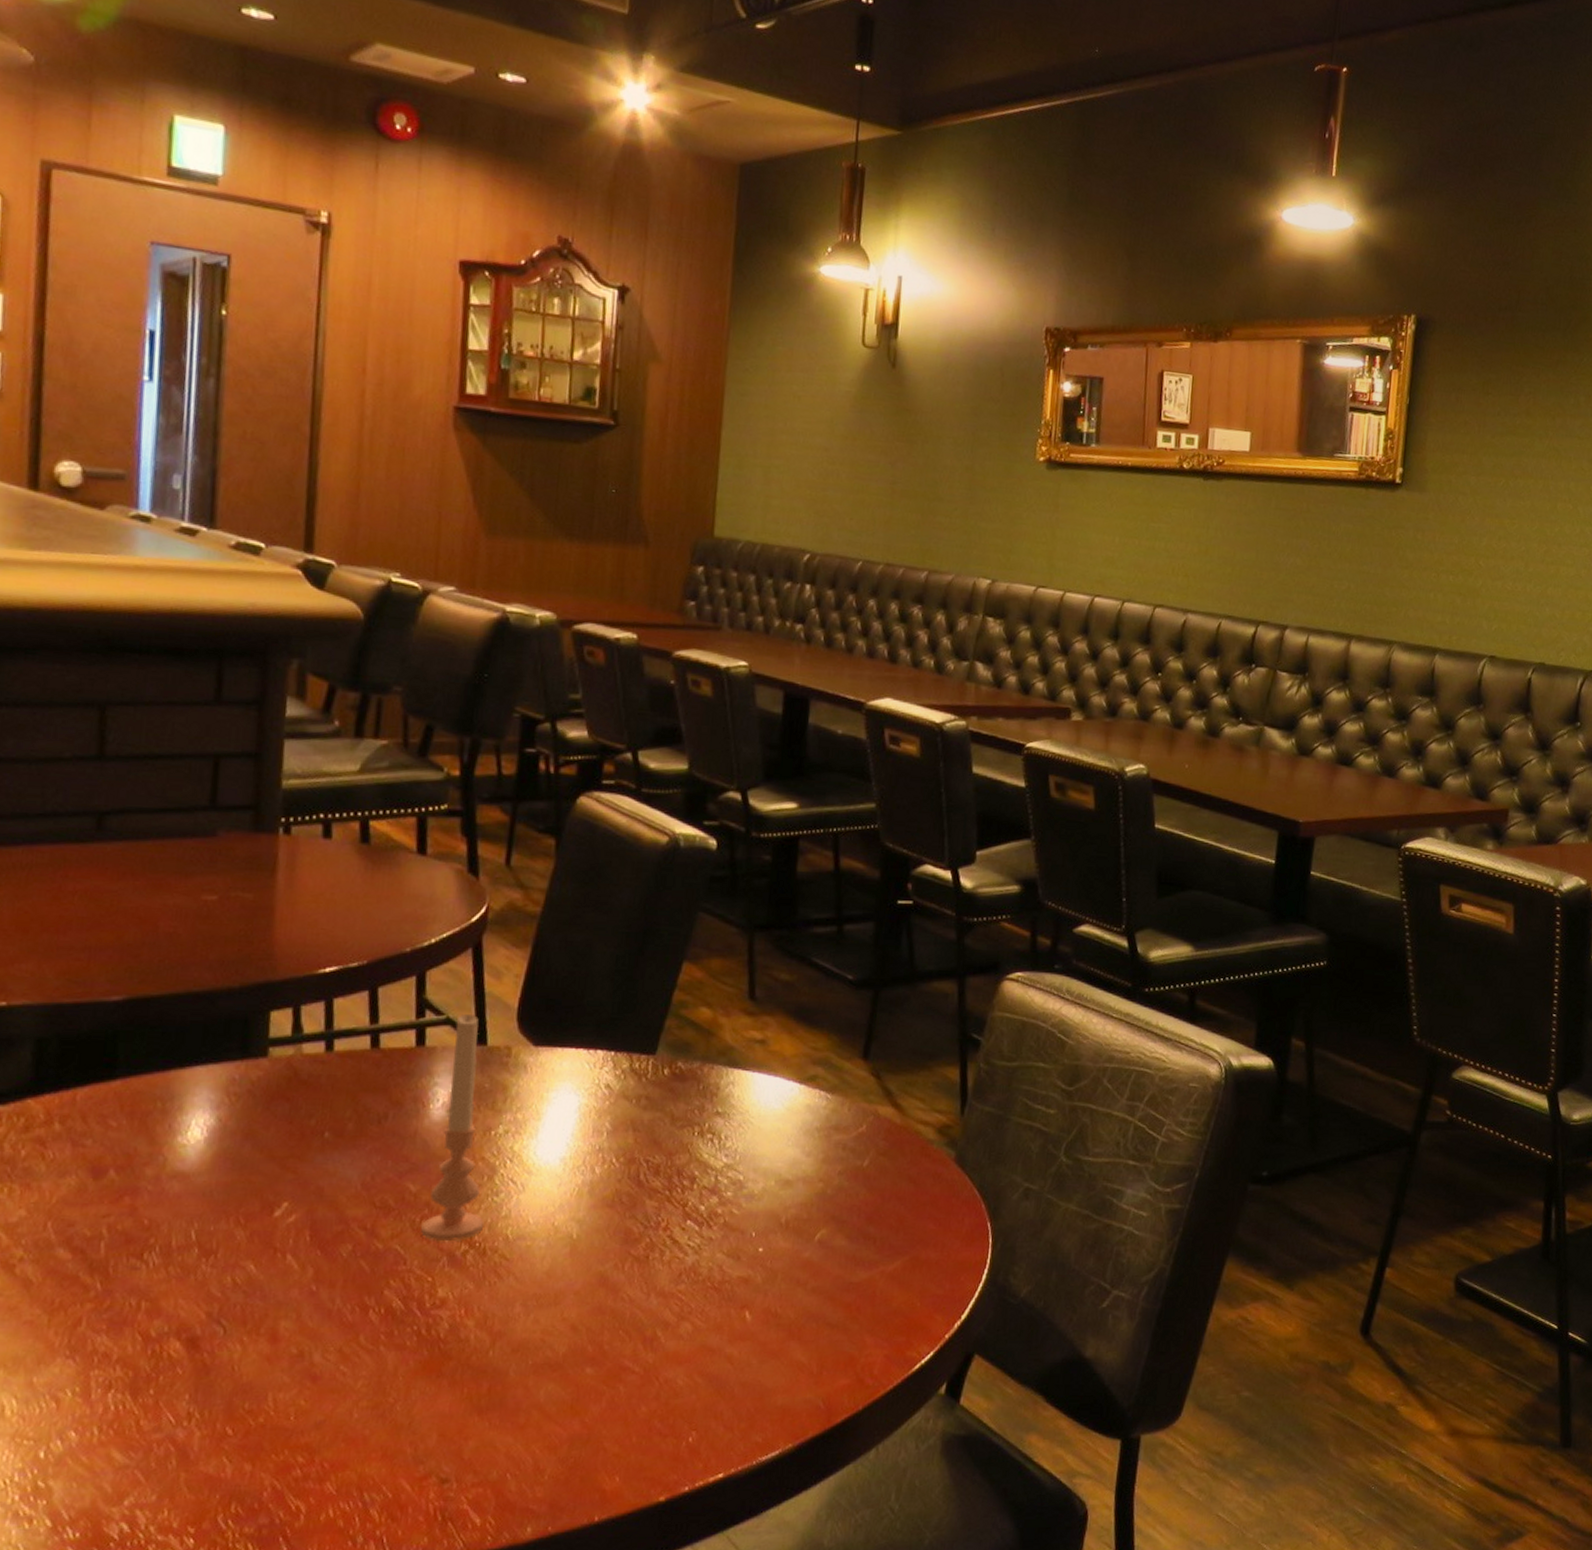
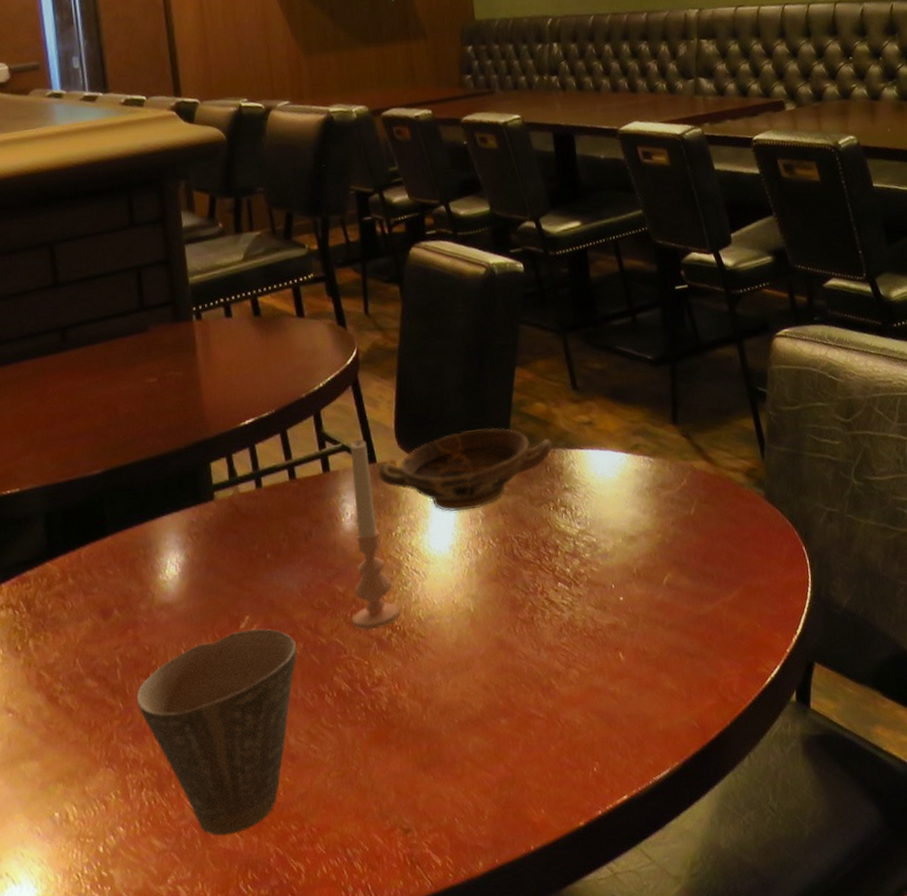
cup: none [120,1219,343,1458] -> present [136,628,297,836]
bowl: none [486,1026,712,1120] -> present [378,428,553,512]

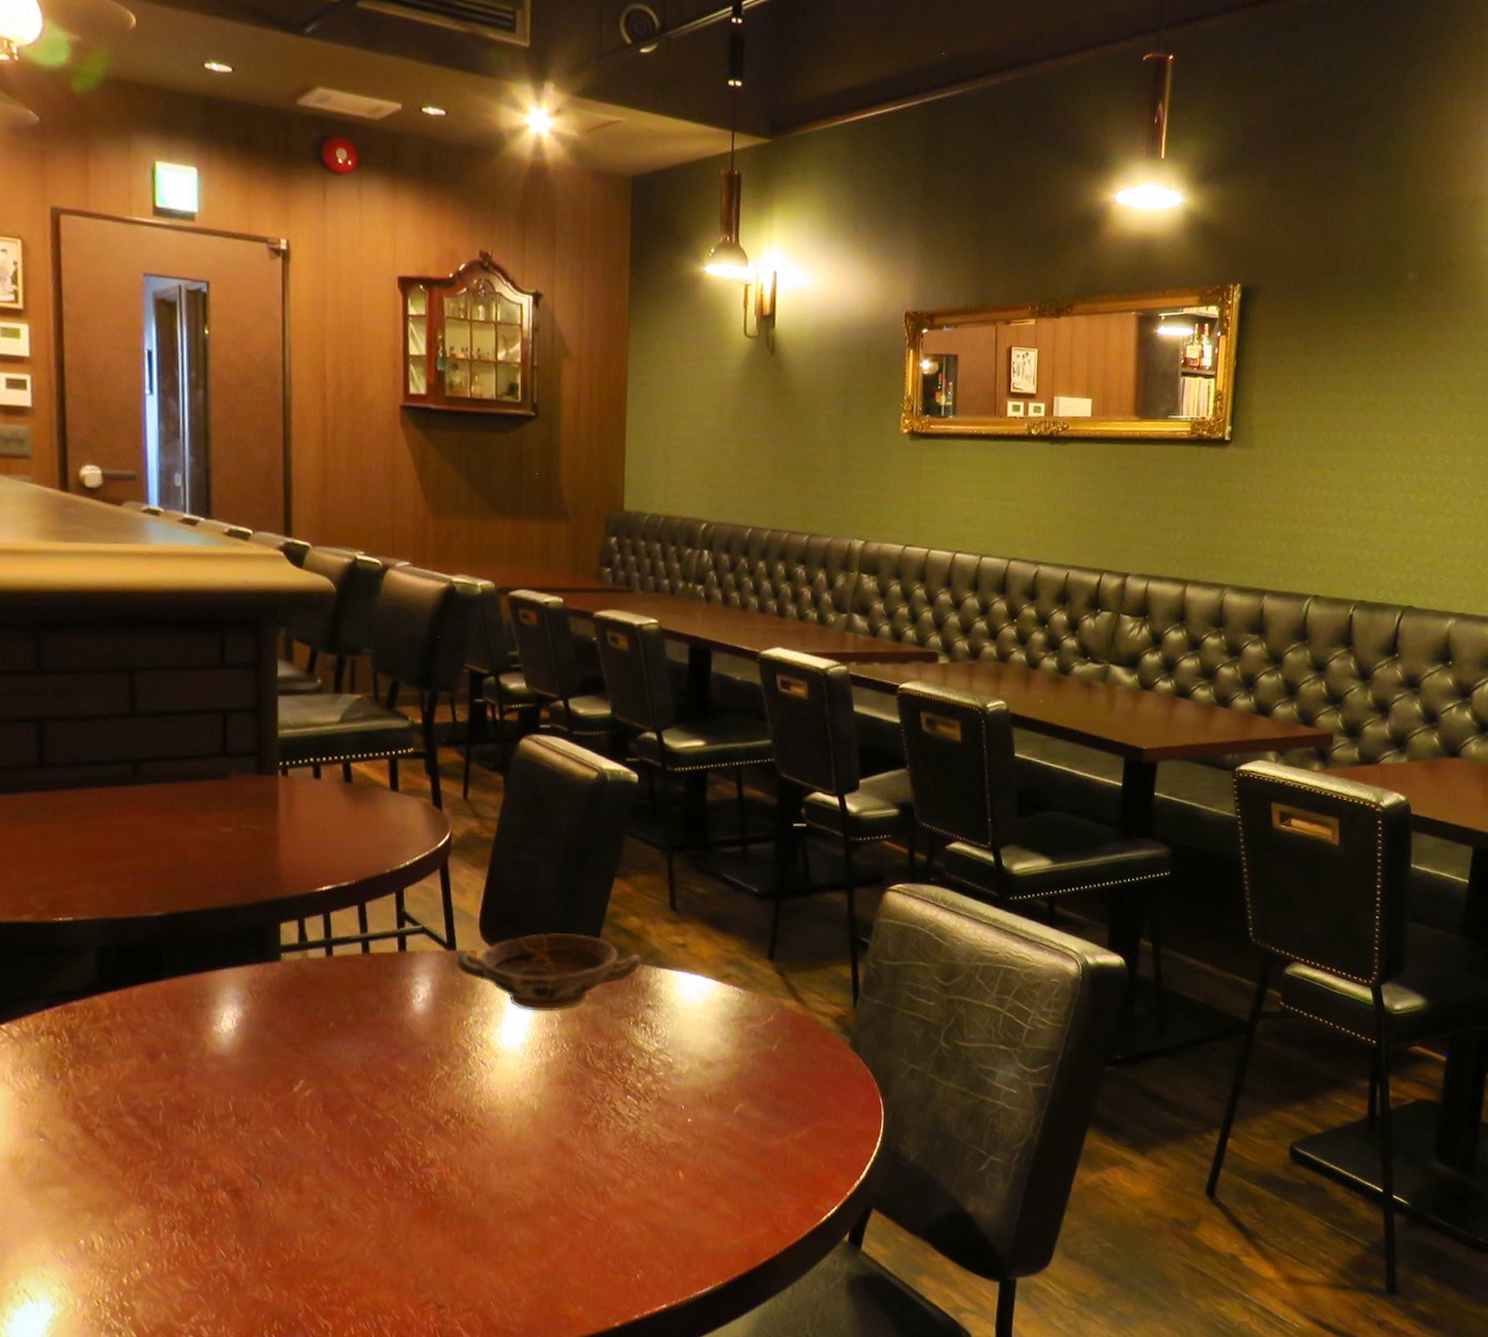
cup: present [136,628,297,836] -> none [176,1093,349,1286]
candle: present [350,439,401,630] -> none [411,923,462,1113]

